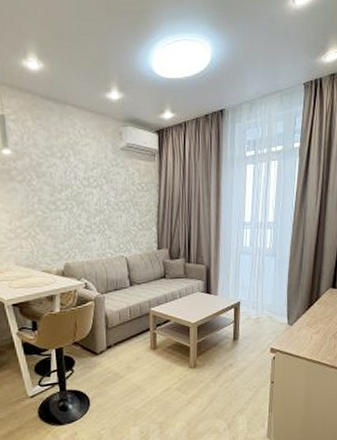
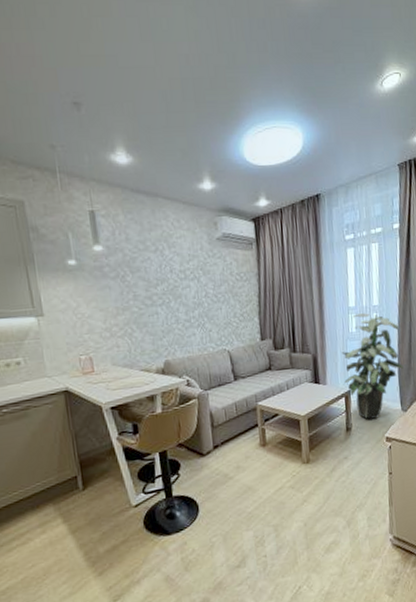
indoor plant: none [234,229,293,331] -> present [341,313,404,420]

